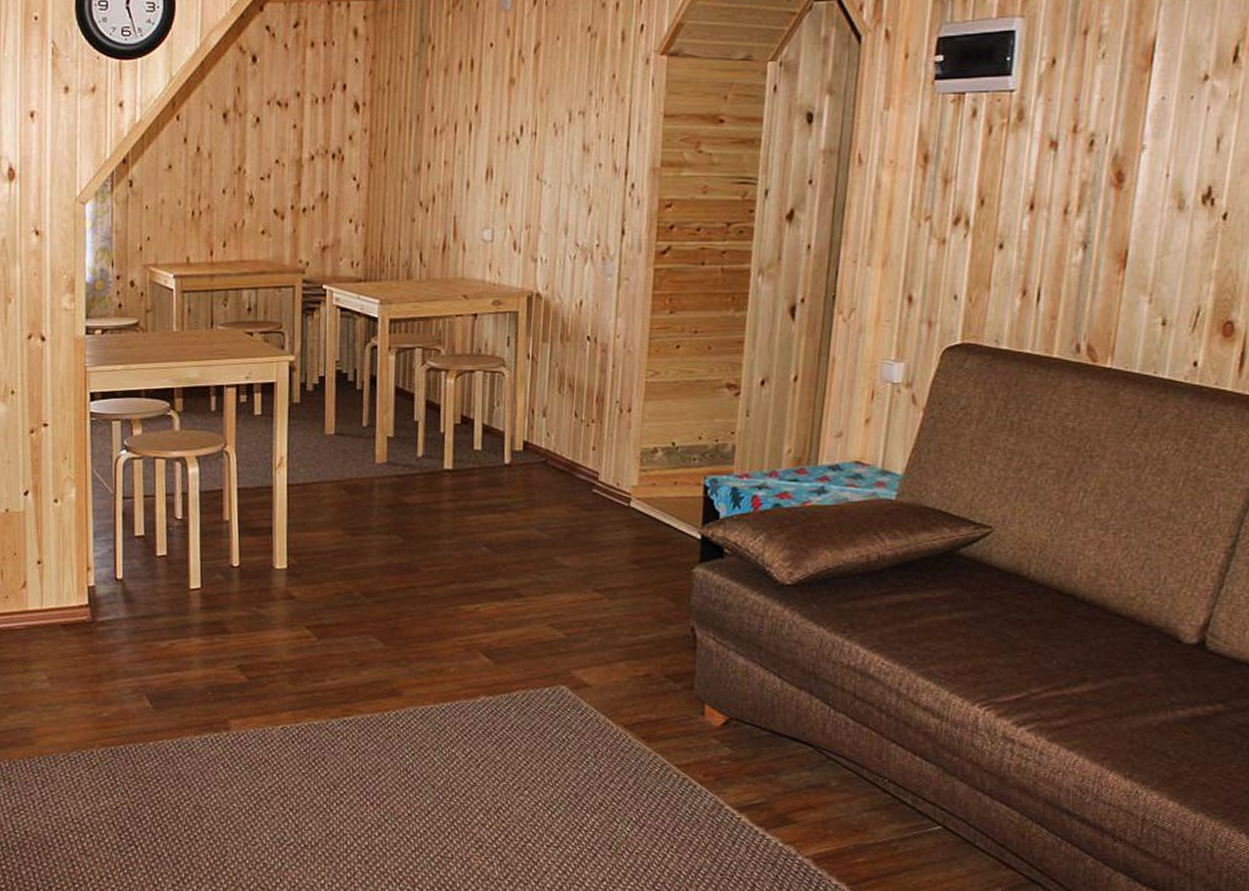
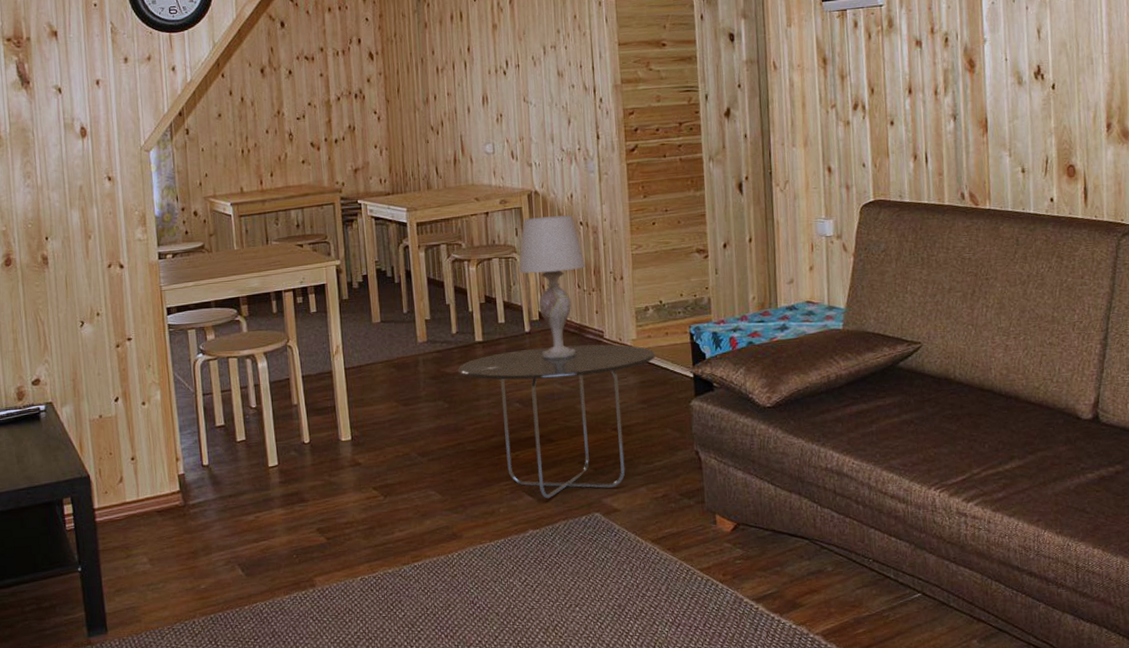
side table: none [419,484,659,663] -> present [458,344,656,499]
table lamp: none [505,326,587,499] -> present [518,215,585,359]

